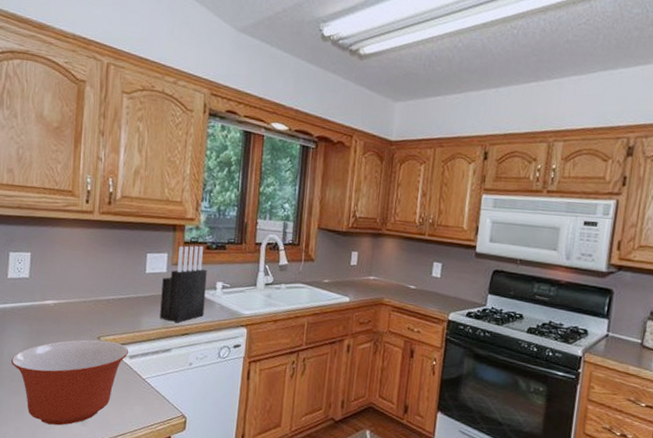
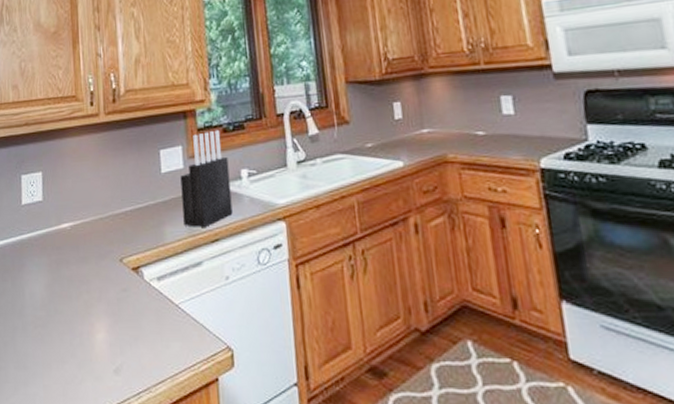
mixing bowl: present [10,339,129,426] -> none [32,262,156,378]

